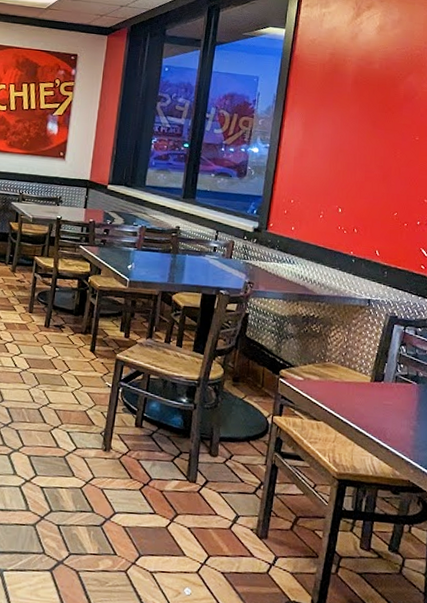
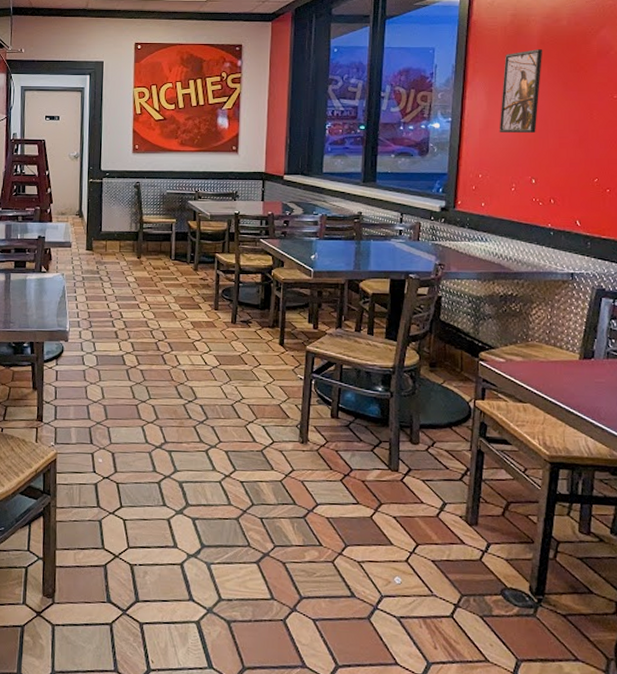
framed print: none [312,87,356,165] -> present [499,49,543,133]

